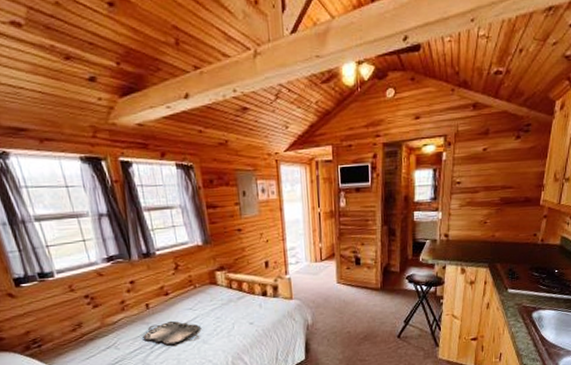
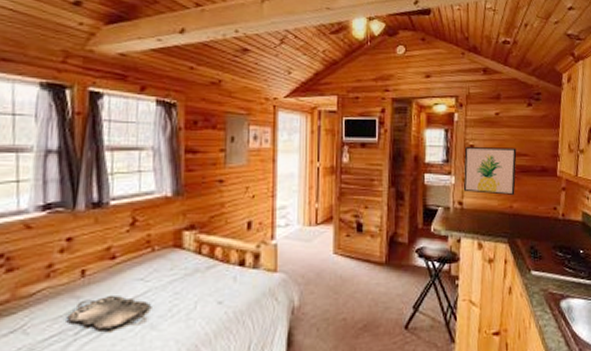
wall art: none [449,181,502,226] -> present [463,147,517,195]

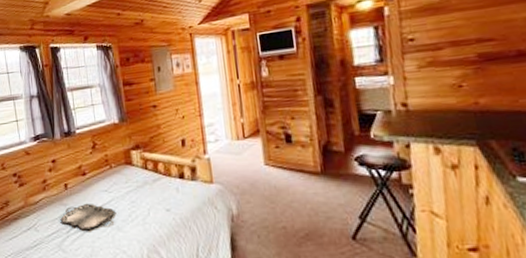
wall art: present [463,147,517,195] -> none [402,33,481,92]

